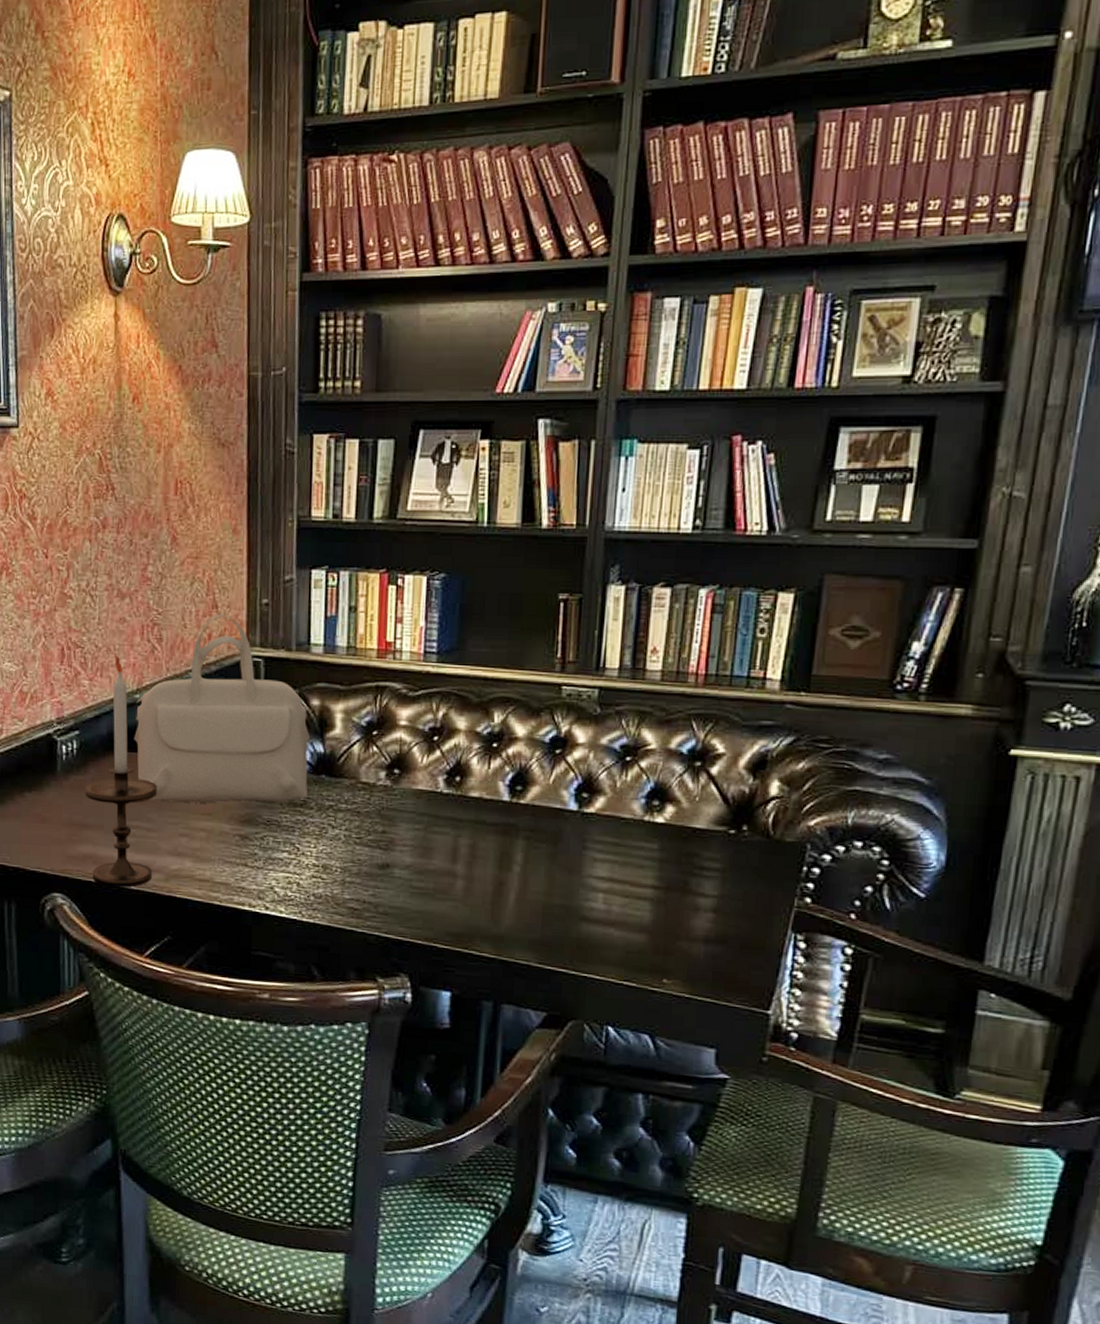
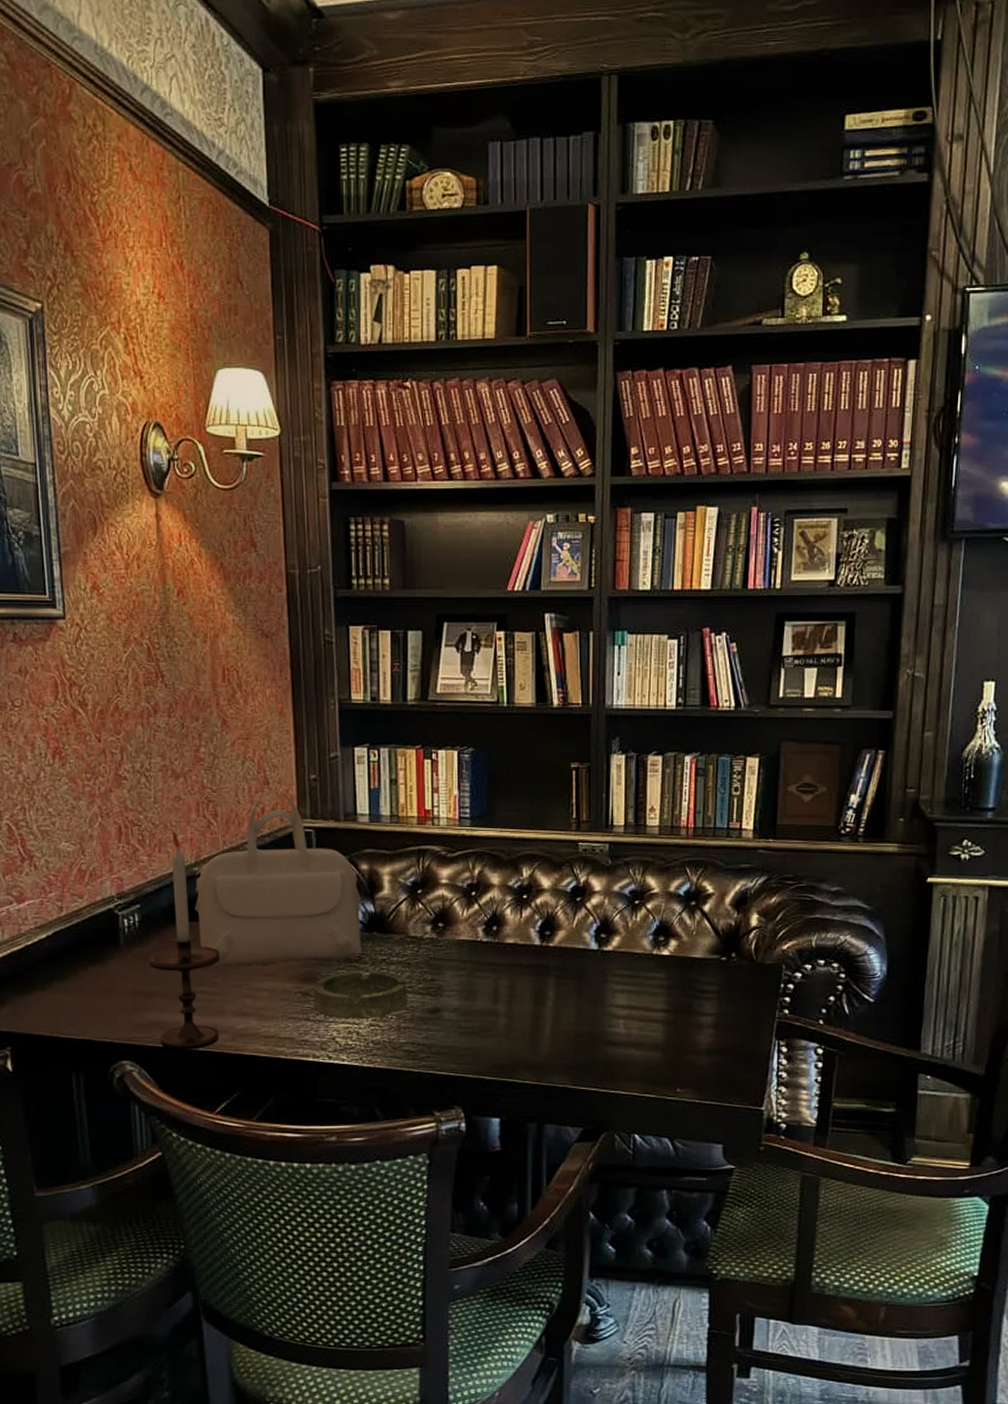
ashtray: none [253,816,356,868] -> present [314,970,407,1018]

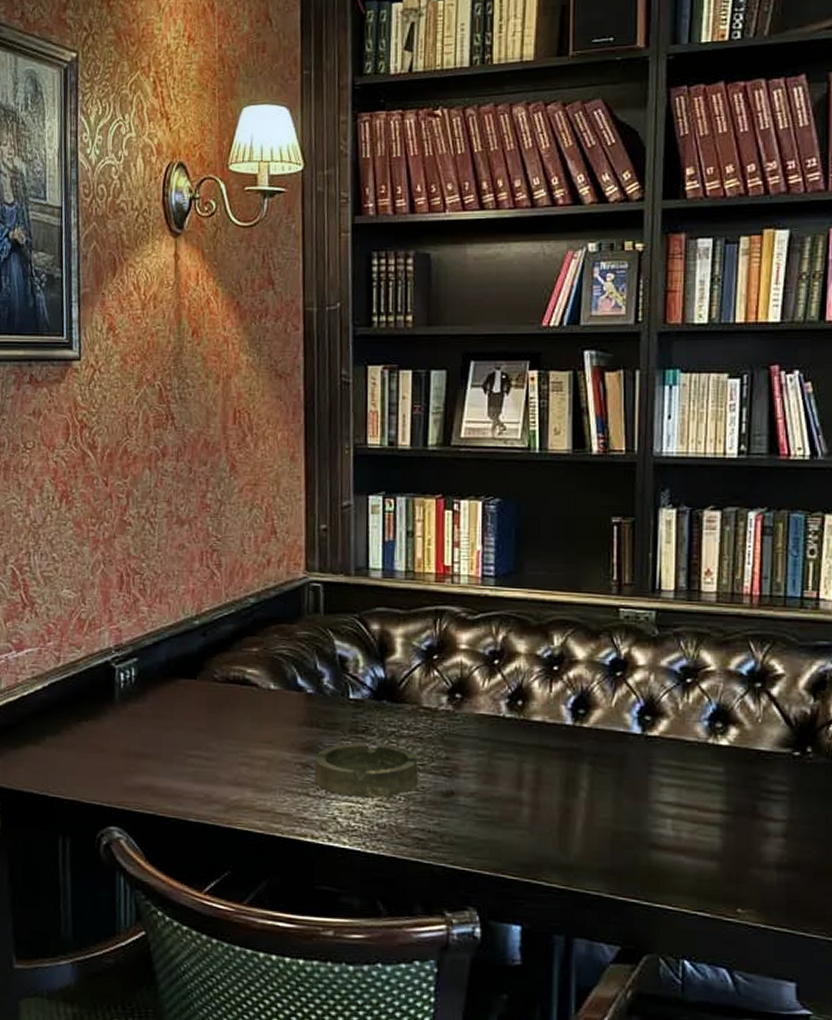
candlestick: present [149,830,221,1050] -> none [143,580,218,820]
handbag: present [195,790,363,967] -> none [193,540,371,731]

